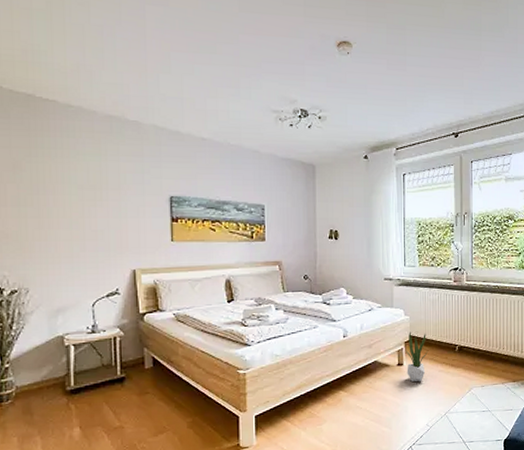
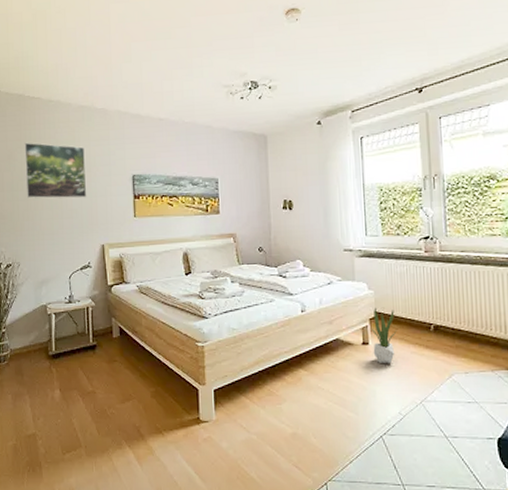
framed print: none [35,150,116,218] -> present [24,142,87,199]

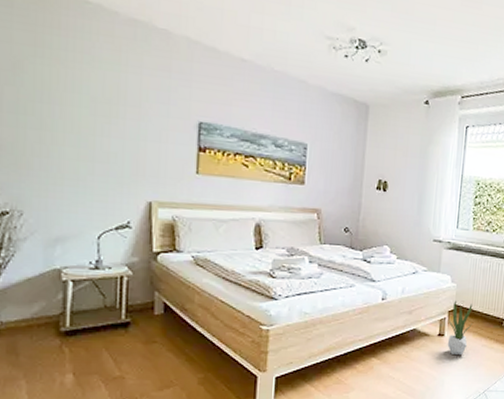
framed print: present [24,142,87,199] -> none [39,50,135,140]

